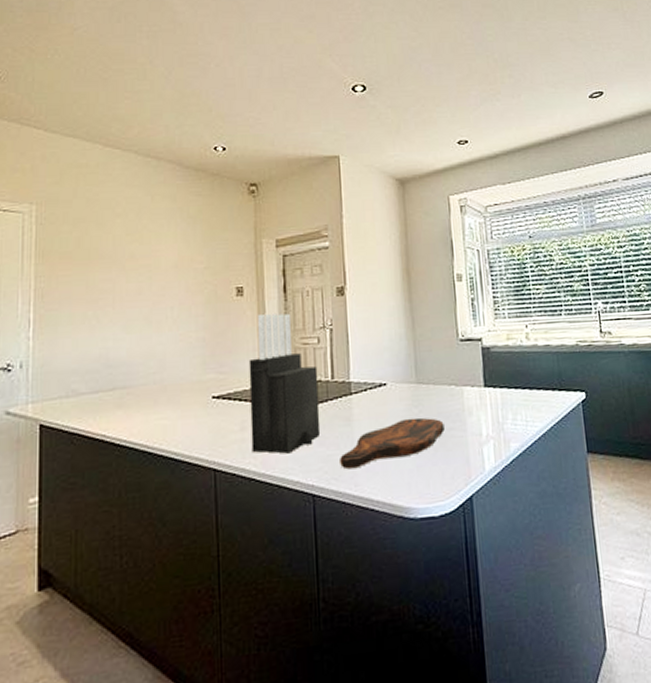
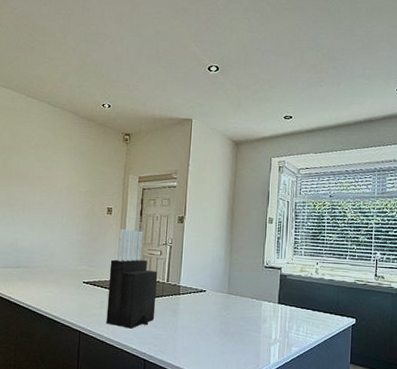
cutting board: present [340,417,445,470] -> none [166,317,244,347]

